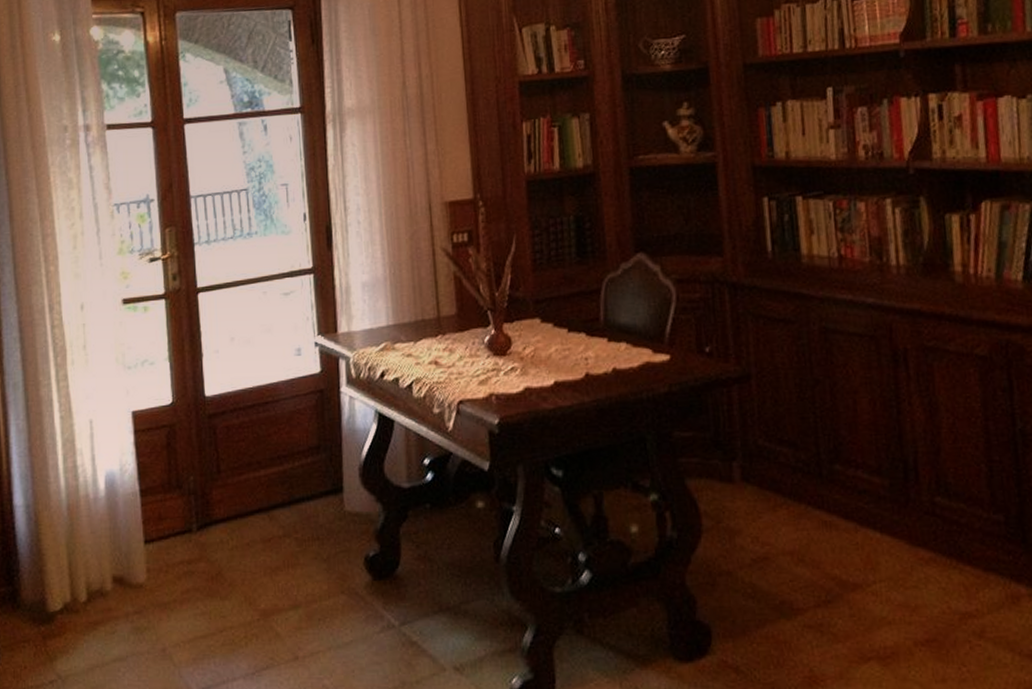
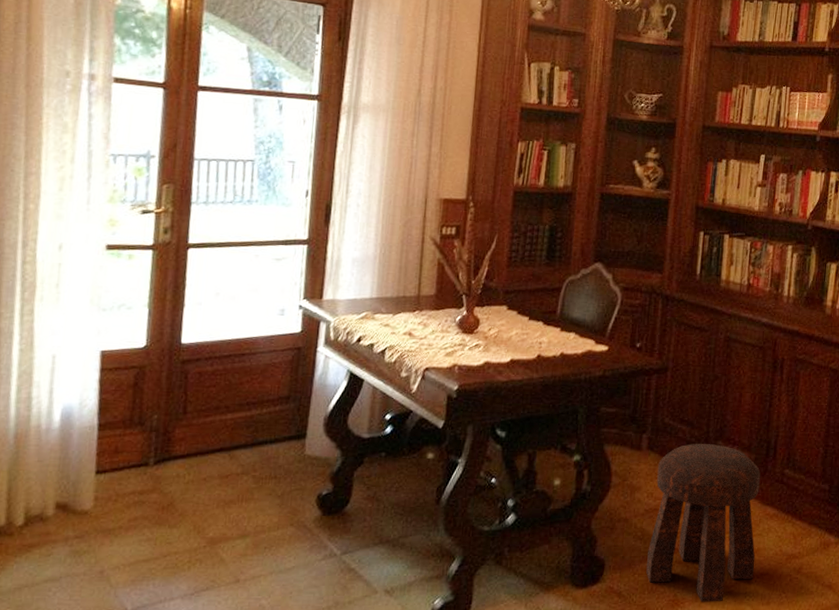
stool: none [759,469,916,680] -> present [645,444,761,602]

